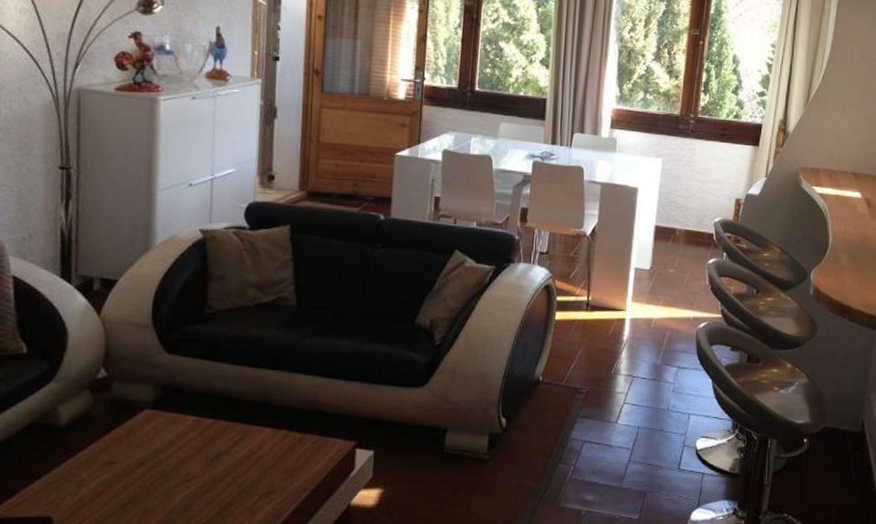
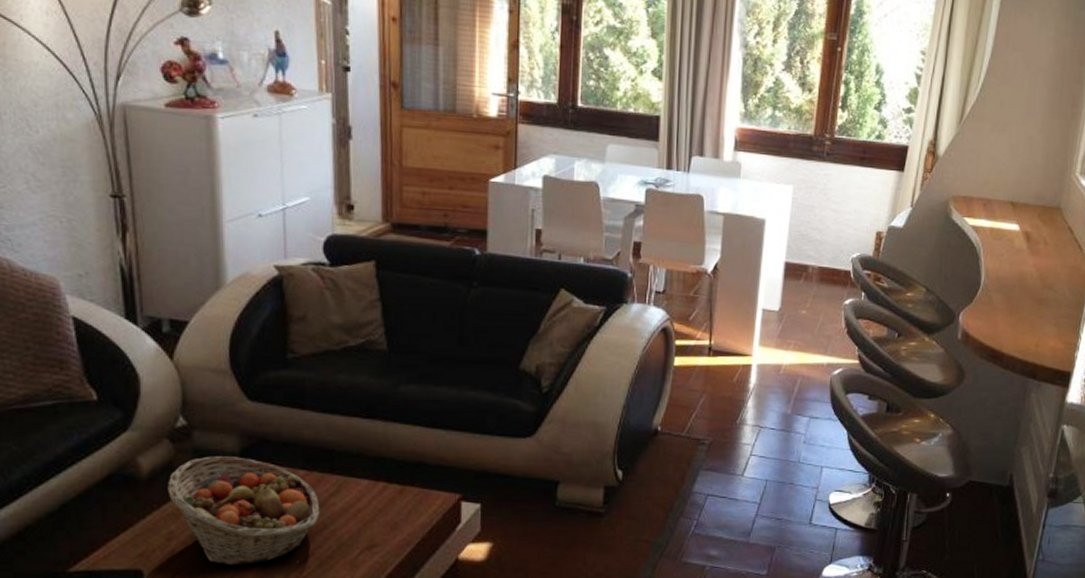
fruit basket: none [83,406,224,513] -> present [167,456,320,566]

